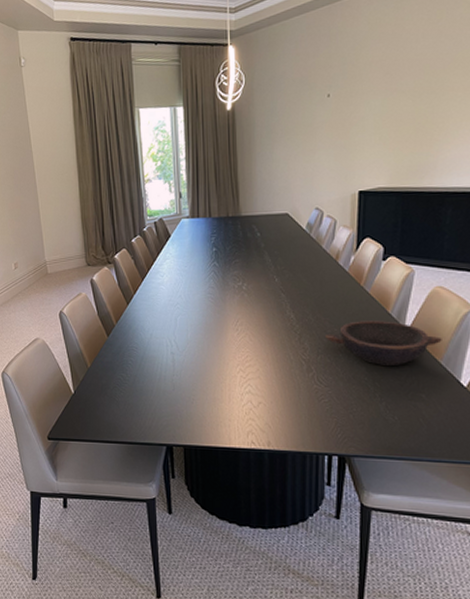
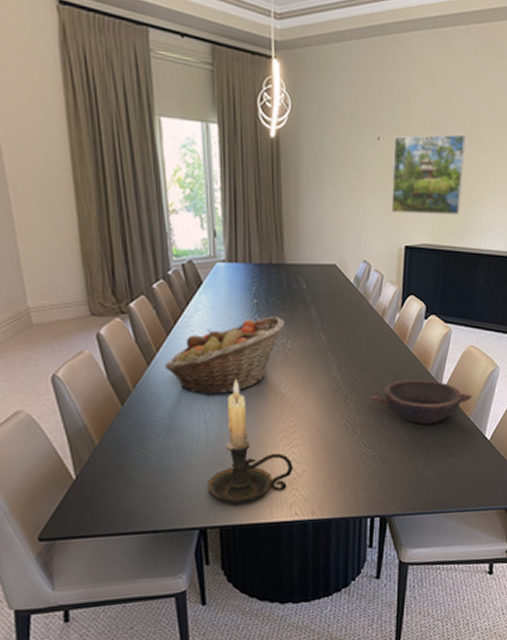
fruit basket: none [140,262,241,331] -> present [165,316,286,396]
candle holder: none [174,317,249,429] -> present [208,380,293,506]
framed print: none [342,77,424,161] -> present [391,134,465,215]

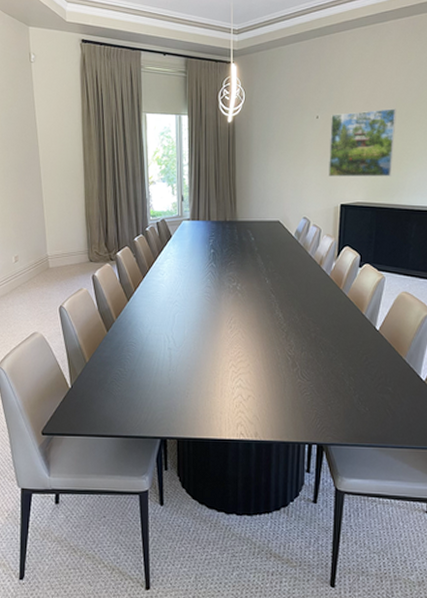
fruit basket: present [165,316,286,396] -> none [140,263,236,327]
candle holder: present [208,380,293,506] -> none [169,315,239,422]
bowl: present [369,379,472,425] -> none [308,321,406,363]

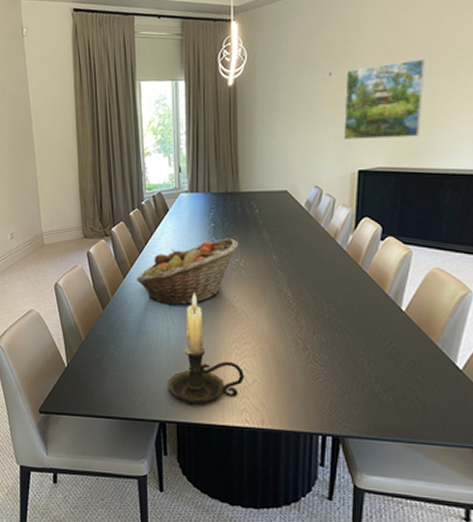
fruit basket: none [140,263,236,327] -> present [137,238,239,306]
candle holder: none [169,315,239,422] -> present [168,293,244,406]

